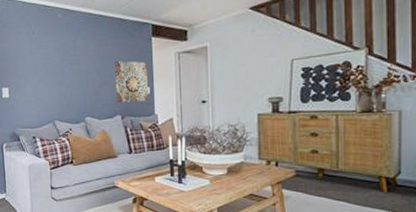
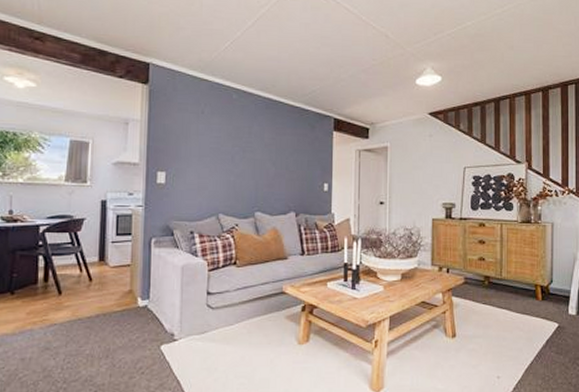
wall art: present [115,61,148,103] -> none [290,153,327,199]

